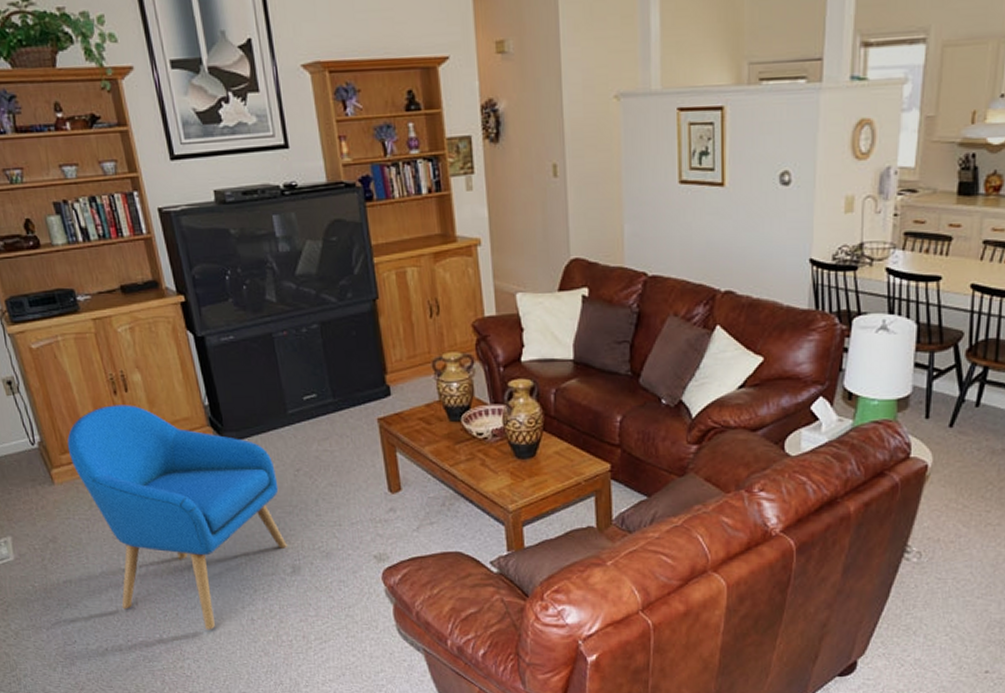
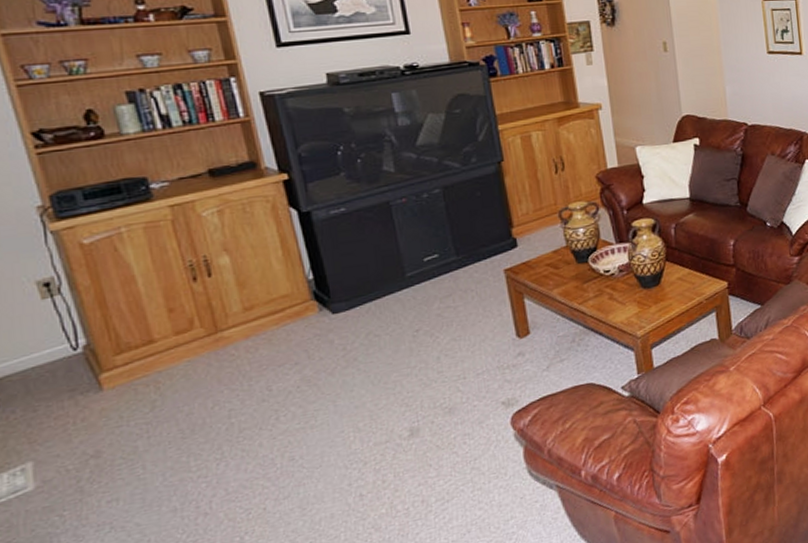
armchair: present [67,404,287,630] -> none [125,290,404,519]

